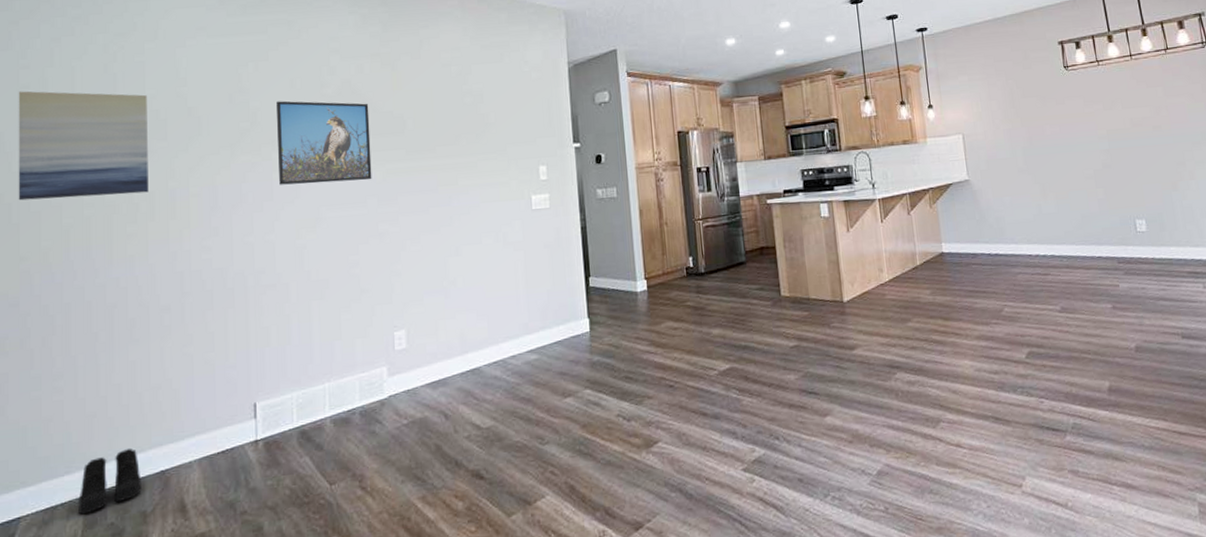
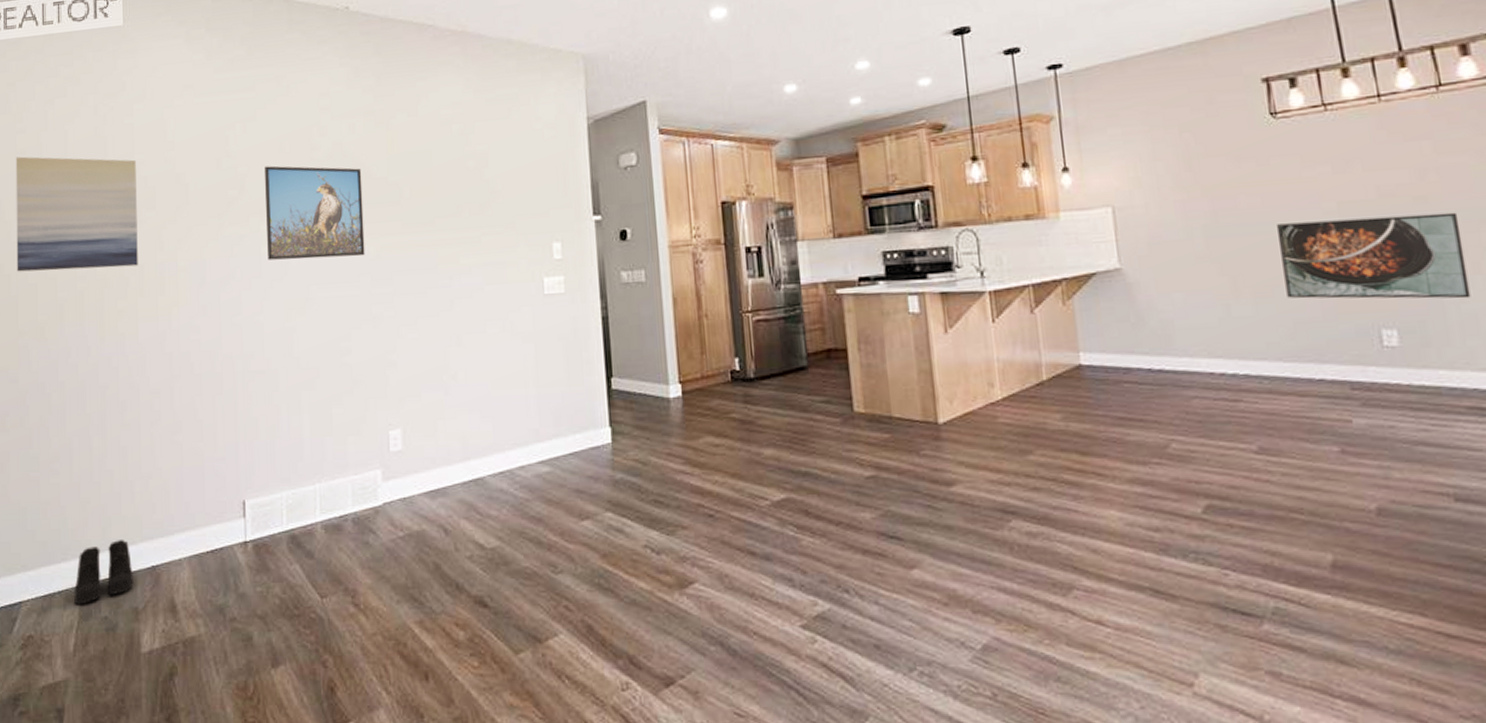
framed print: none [1070,137,1189,199] -> present [1277,212,1471,299]

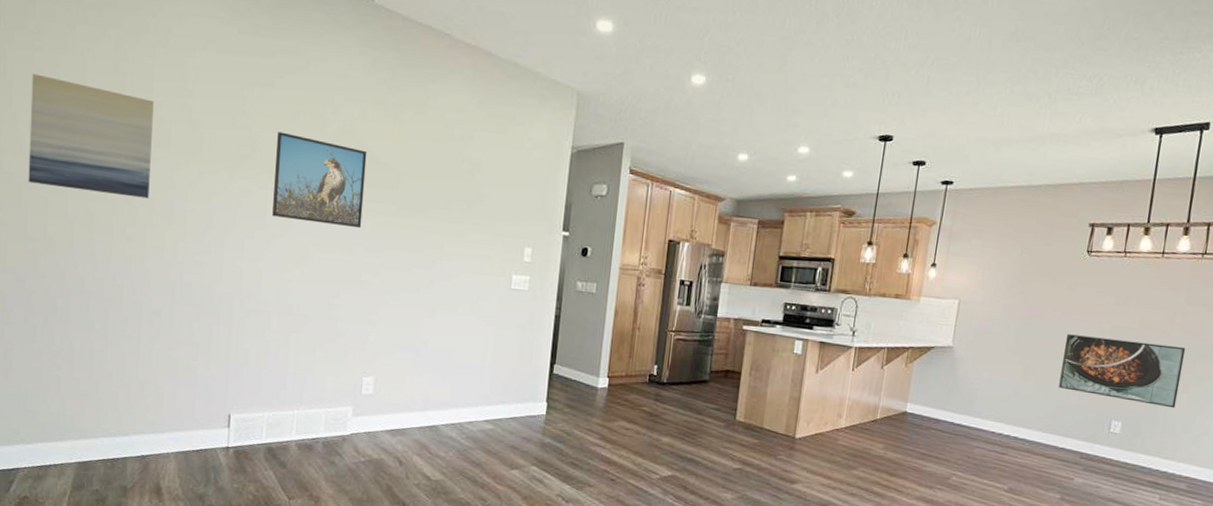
boots: present [74,538,134,605] -> none [68,429,125,478]

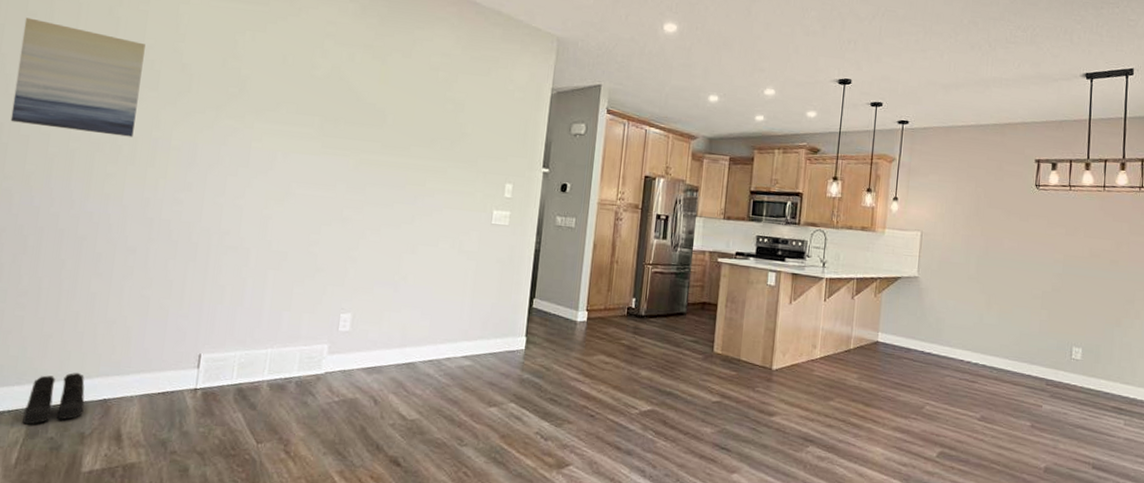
boots: none [68,429,125,478] -> present [22,372,85,425]
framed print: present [272,131,367,229] -> none [257,73,354,166]
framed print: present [1058,334,1186,409] -> none [1020,263,1134,335]

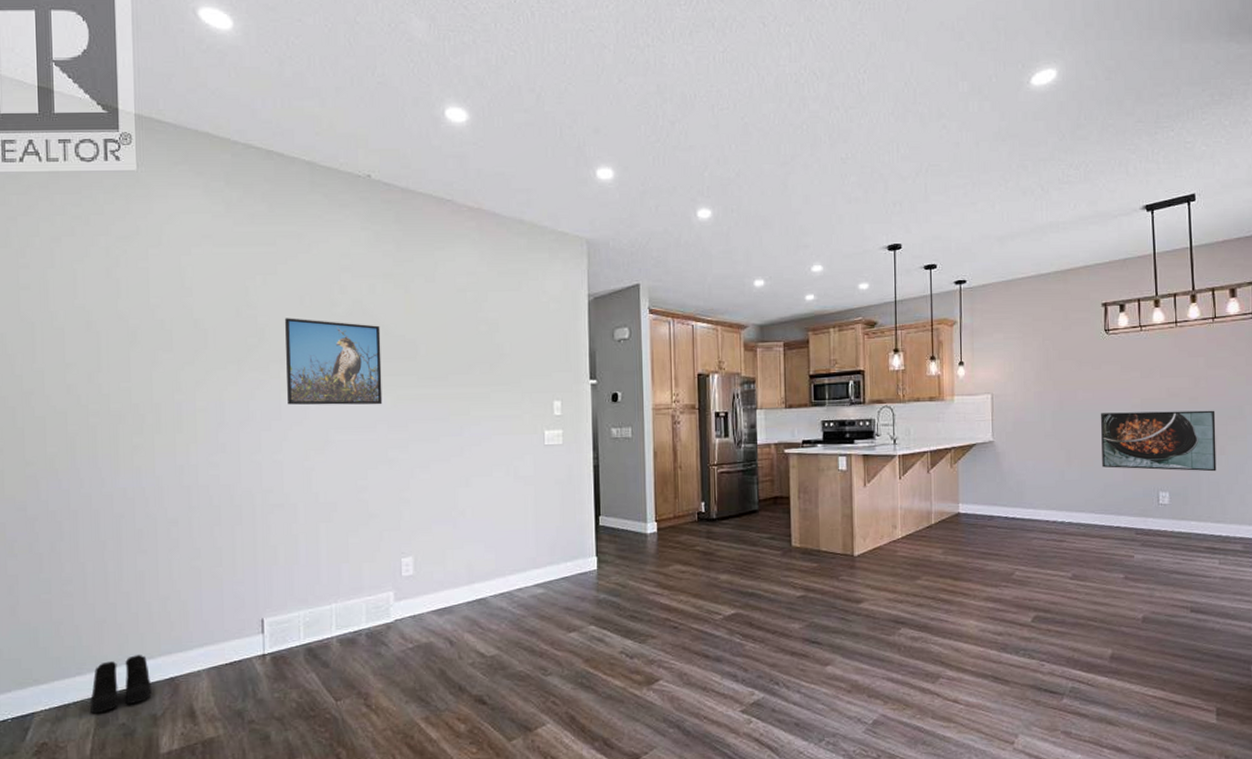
wall art: present [10,17,146,137] -> none [18,291,155,405]
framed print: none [257,73,354,166] -> present [285,318,383,405]
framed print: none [1020,263,1134,335] -> present [1101,410,1217,472]

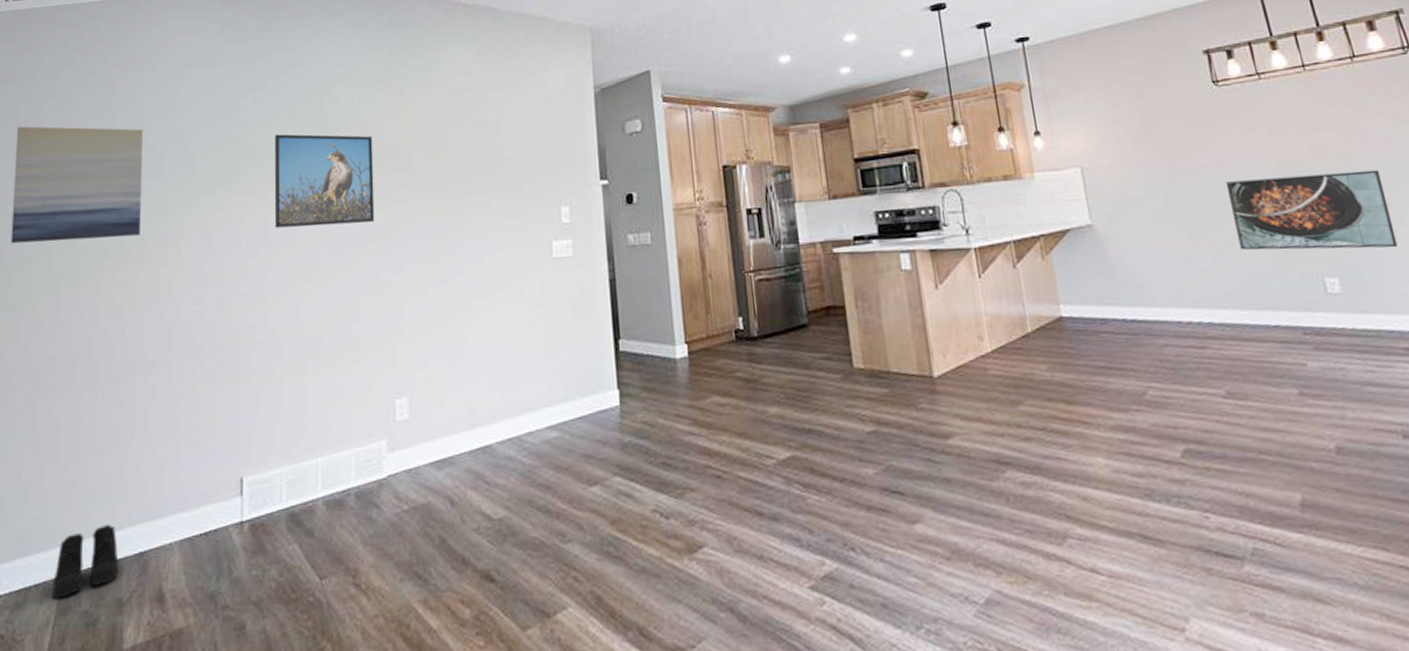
wall art: none [18,291,155,405] -> present [10,126,143,244]

